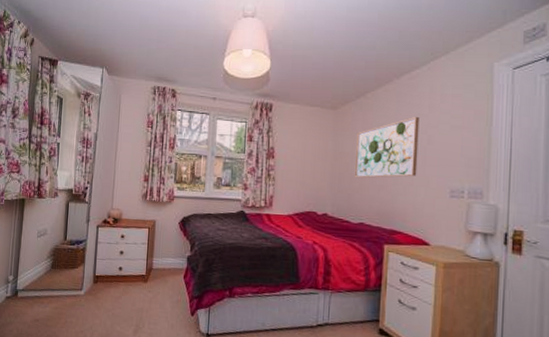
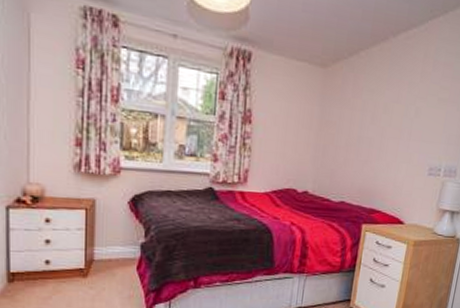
wall art: present [354,117,420,178] -> none [339,85,411,152]

